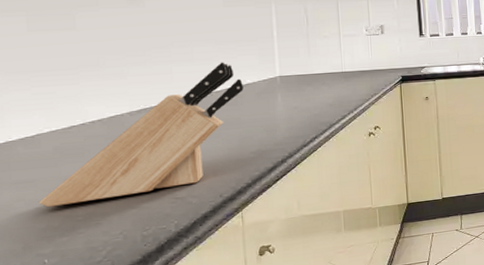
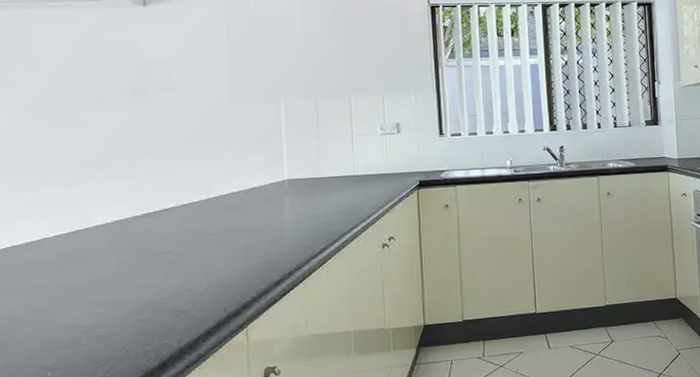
knife block: present [38,62,244,208] -> none [43,163,250,317]

